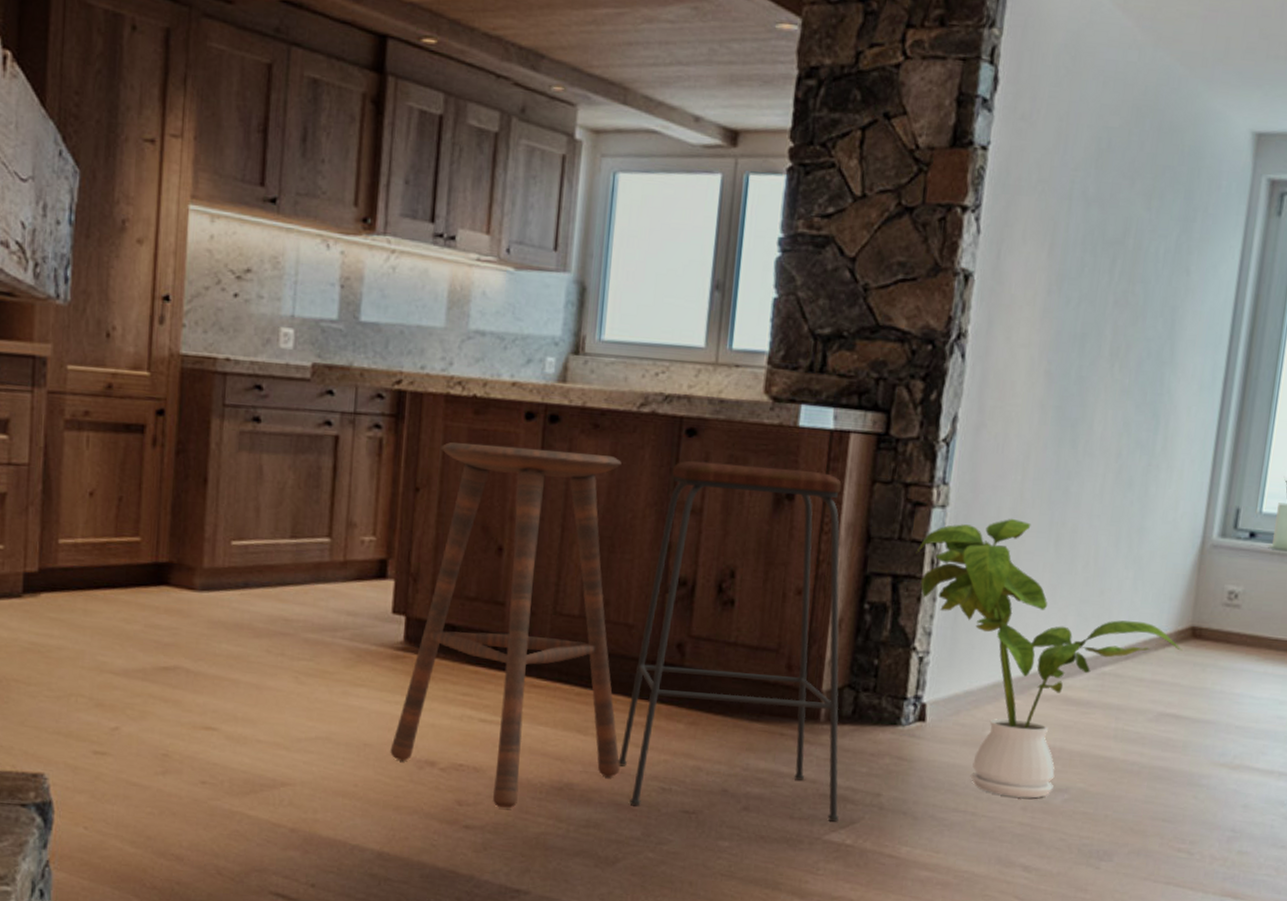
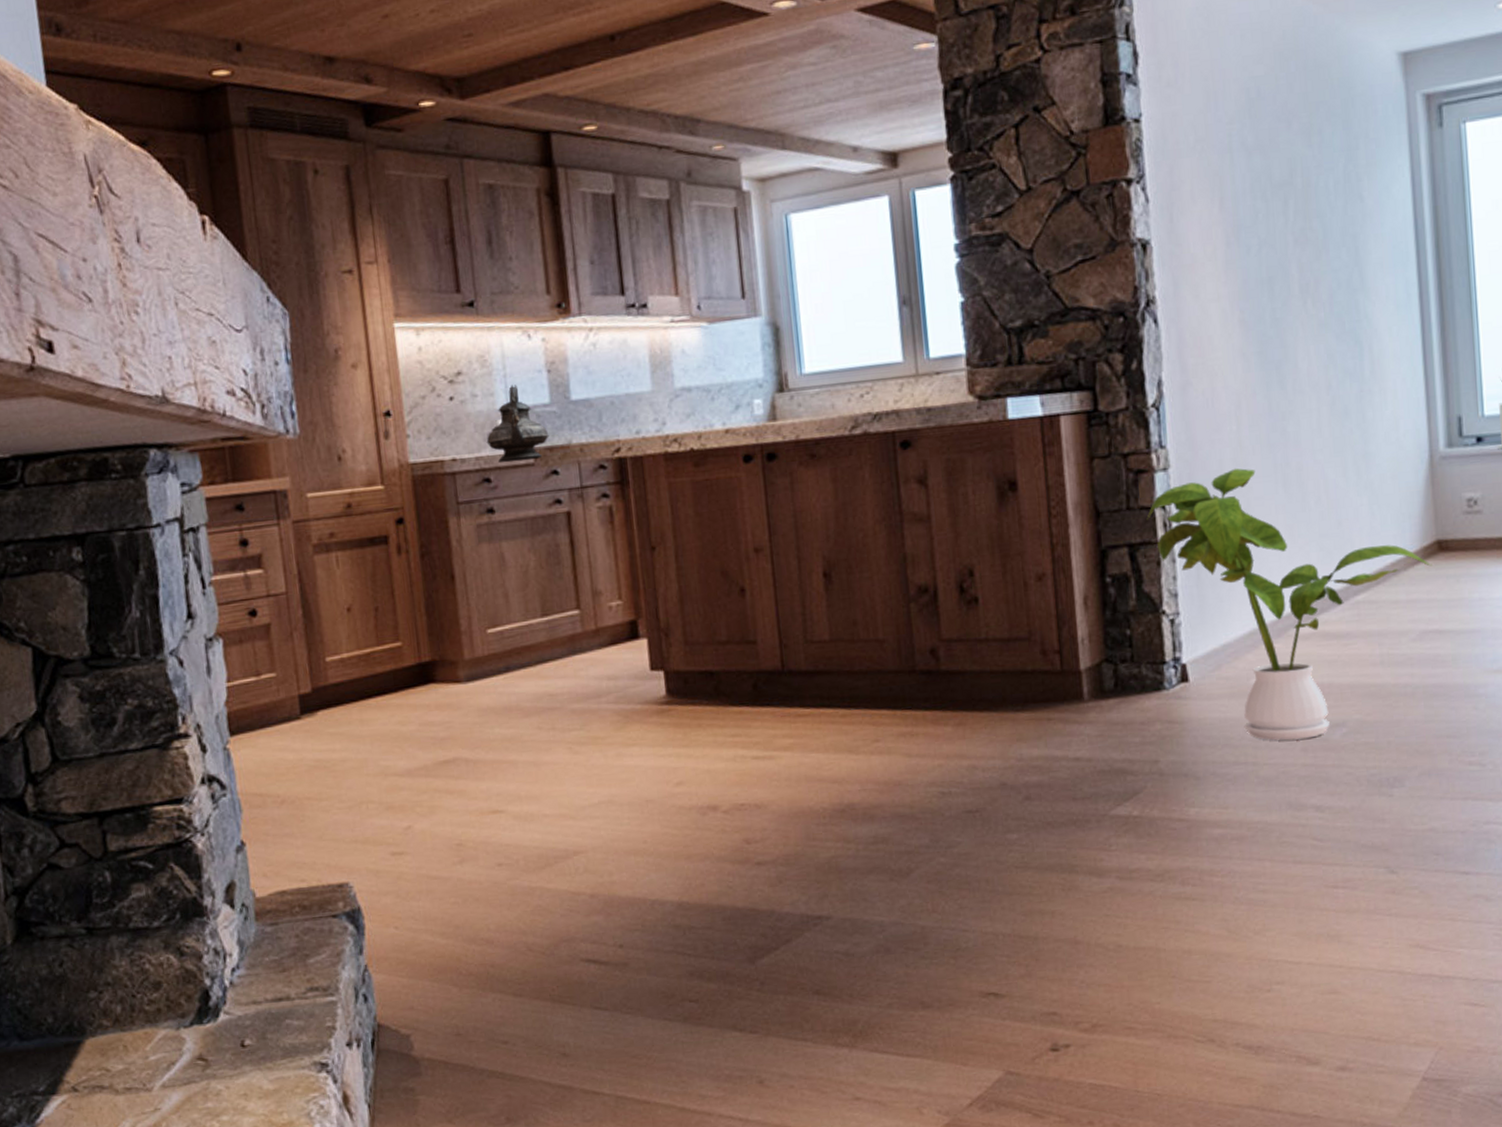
teapot: none [264,293,331,376] -> present [486,384,549,463]
bar stool: present [390,442,622,809] -> none [667,481,897,840]
bar stool: present [618,460,842,822] -> none [893,459,1121,814]

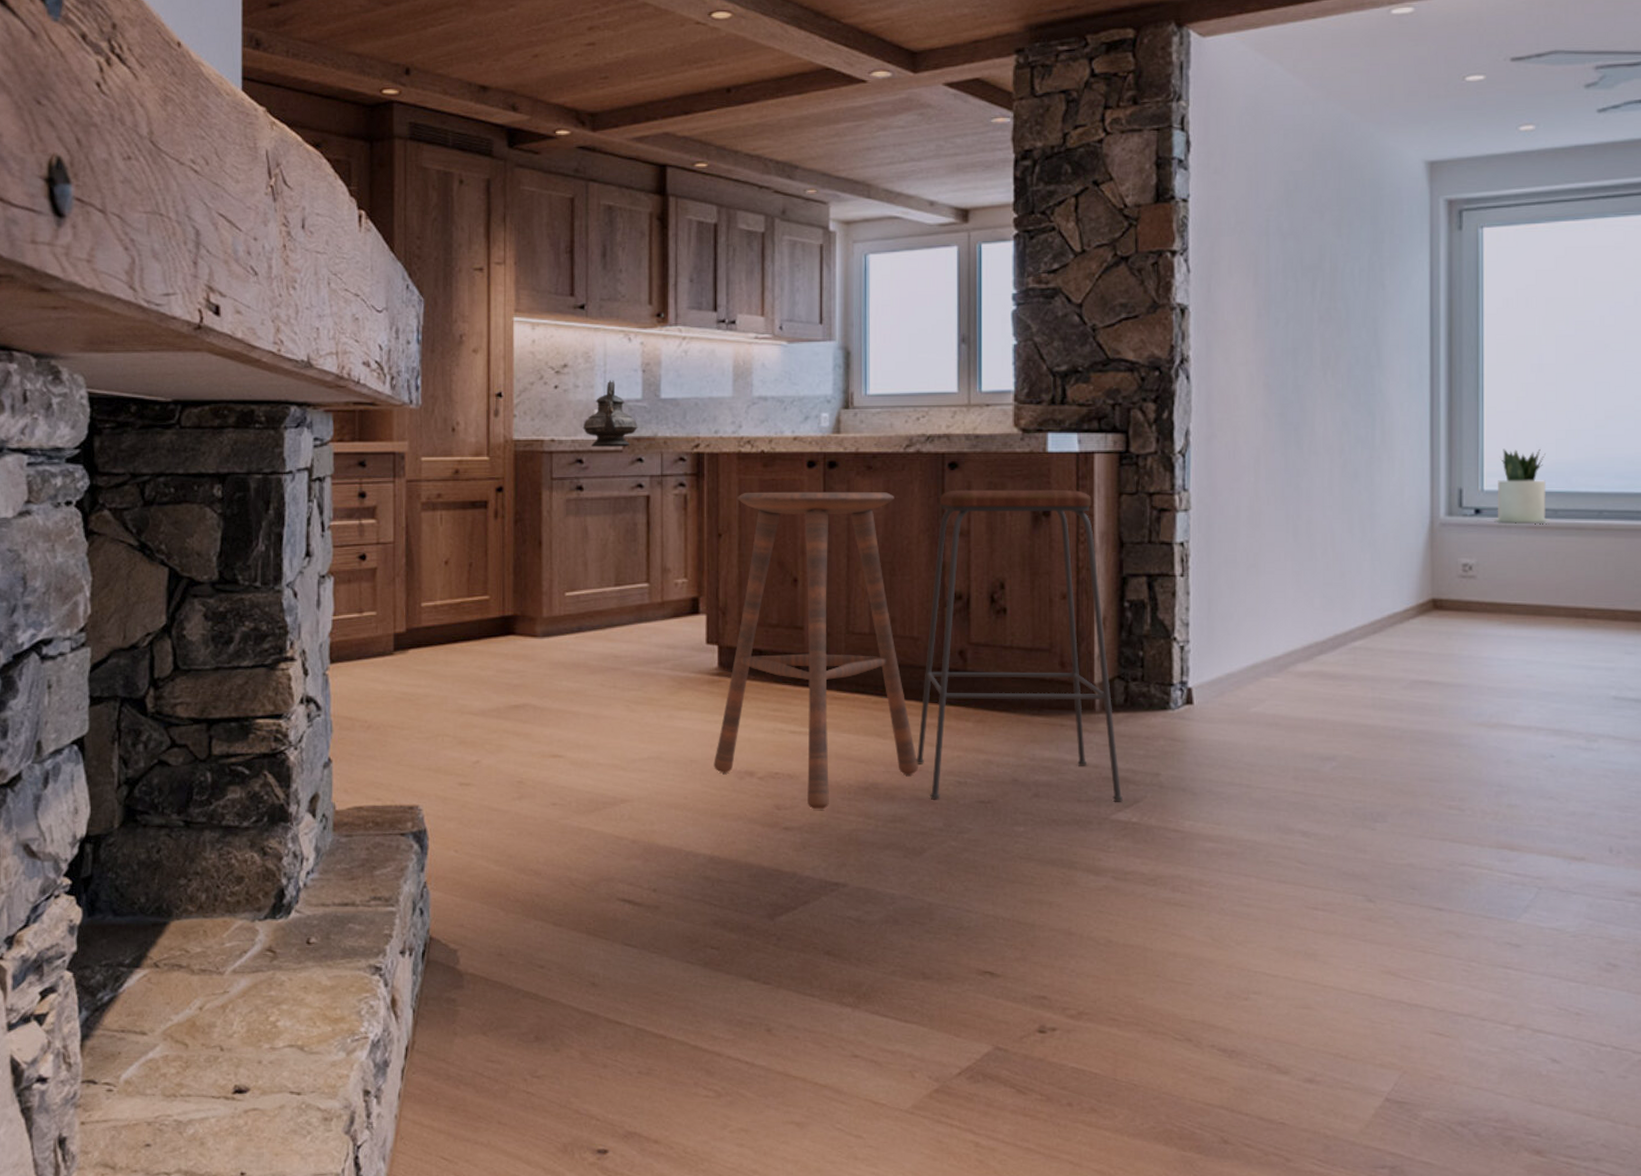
bar stool: none [667,481,897,840] -> present [714,491,918,810]
bar stool: none [893,459,1121,814] -> present [916,489,1123,802]
house plant: present [1146,468,1432,741] -> none [1166,515,1426,768]

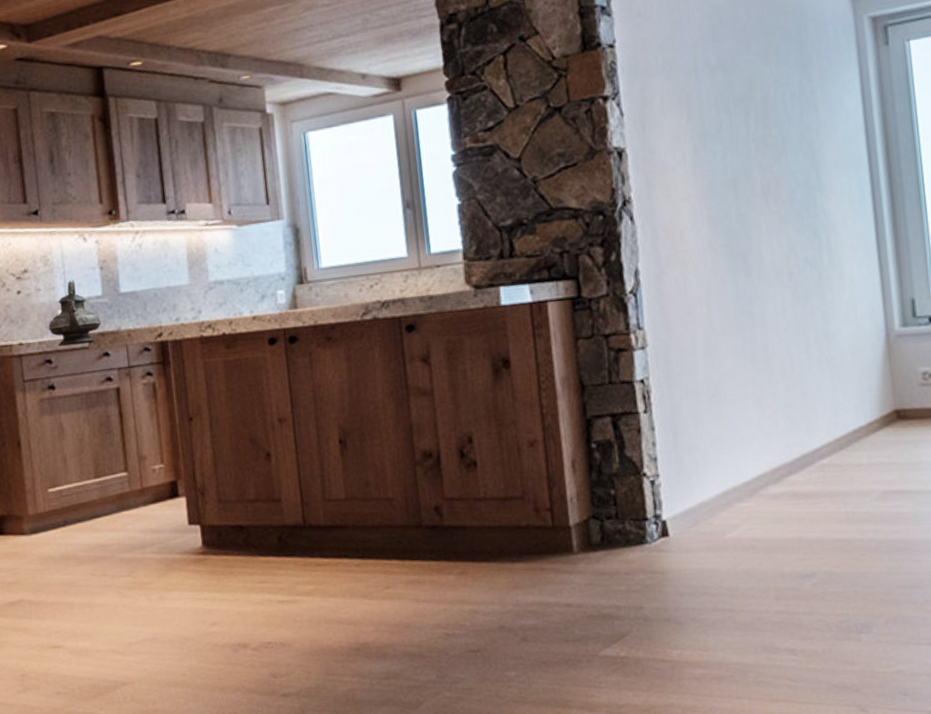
bar stool: present [714,491,918,810] -> none [203,361,406,674]
bar stool: present [916,489,1123,802] -> none [401,339,609,653]

